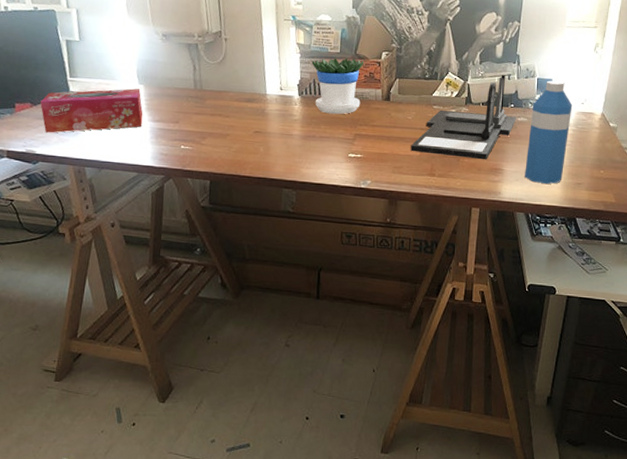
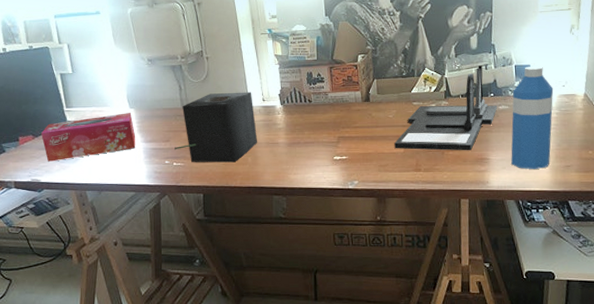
speaker: none [172,77,272,151] -> present [164,92,257,163]
flowerpot: present [311,58,364,115] -> none [290,64,341,120]

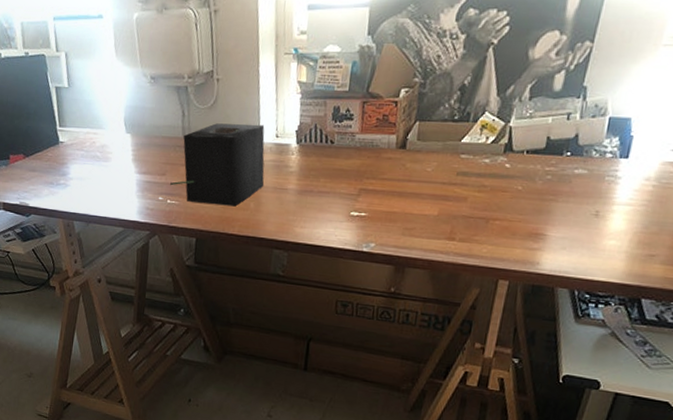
tissue box: present [41,113,136,162] -> none [32,138,130,185]
desk organizer: present [394,65,498,151] -> none [427,114,573,223]
water bottle: present [511,66,554,169] -> none [575,120,657,255]

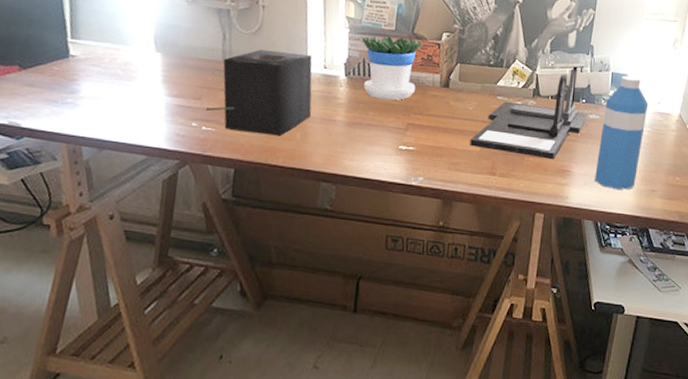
flowerpot: none [314,97,378,166] -> present [362,36,422,101]
desk organizer: none [427,114,573,223] -> present [470,66,588,160]
water bottle: none [575,120,657,255] -> present [595,76,649,190]

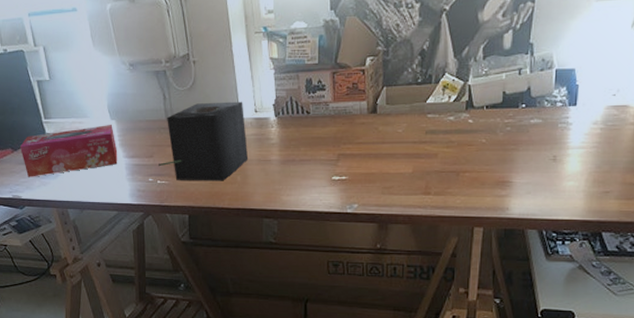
tissue box: none [31,54,159,104] -> present [20,125,118,177]
flowerpot: present [362,36,422,101] -> none [287,68,346,134]
desk organizer: present [470,66,588,160] -> none [402,70,529,172]
water bottle: present [595,76,649,190] -> none [538,70,601,195]

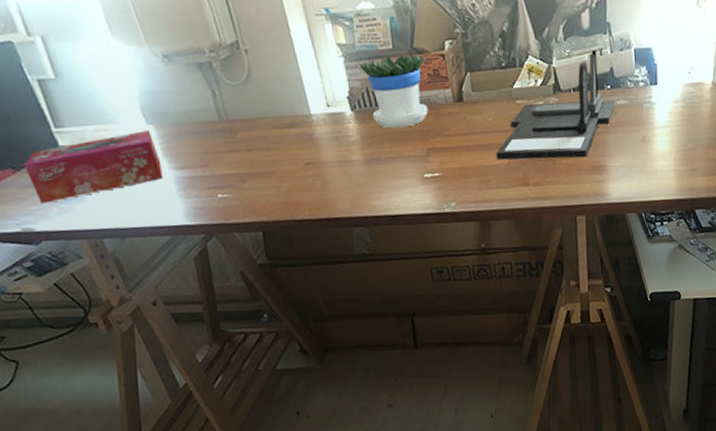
speaker: present [148,101,248,181] -> none [205,95,325,195]
flowerpot: none [287,68,346,134] -> present [359,53,429,129]
desk organizer: none [402,70,529,172] -> present [496,50,616,160]

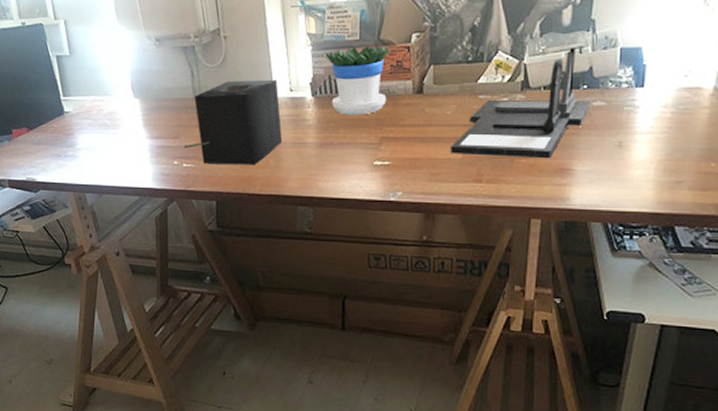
tissue box: present [24,131,163,204] -> none [36,103,141,159]
speaker: none [205,95,325,195] -> present [173,79,282,165]

